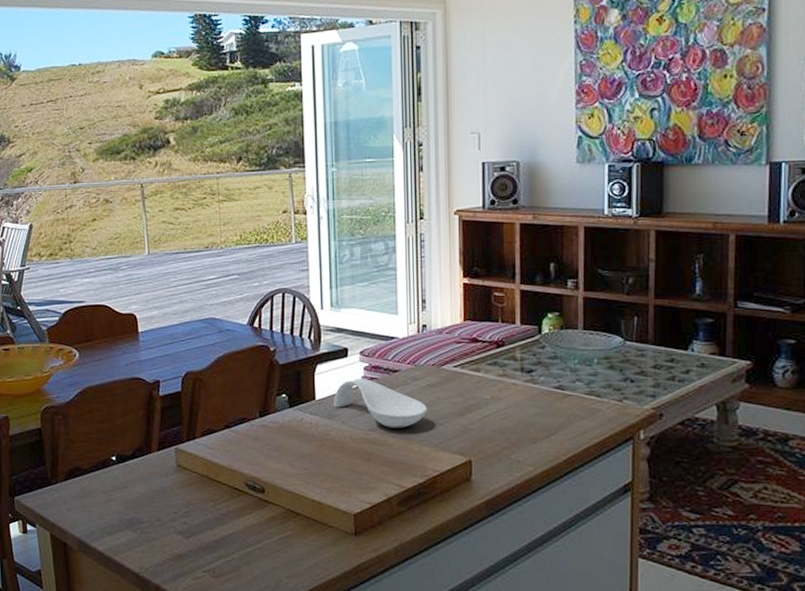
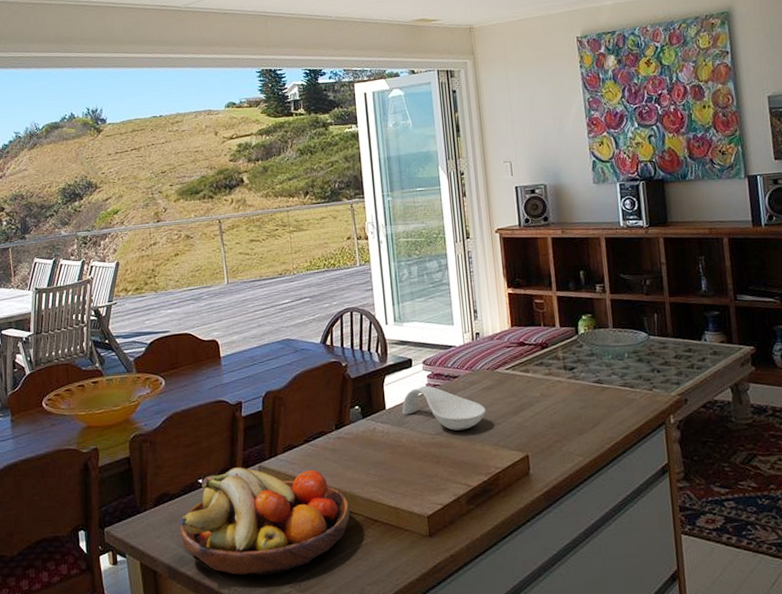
fruit bowl: none [90,448,271,558] -> present [179,467,351,576]

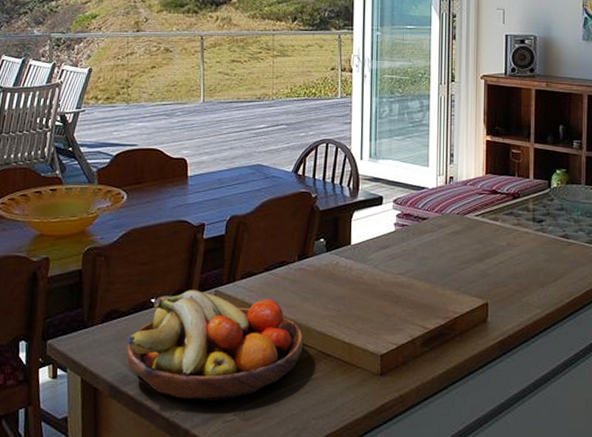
spoon rest: present [402,385,486,431] -> none [367,224,451,272]

